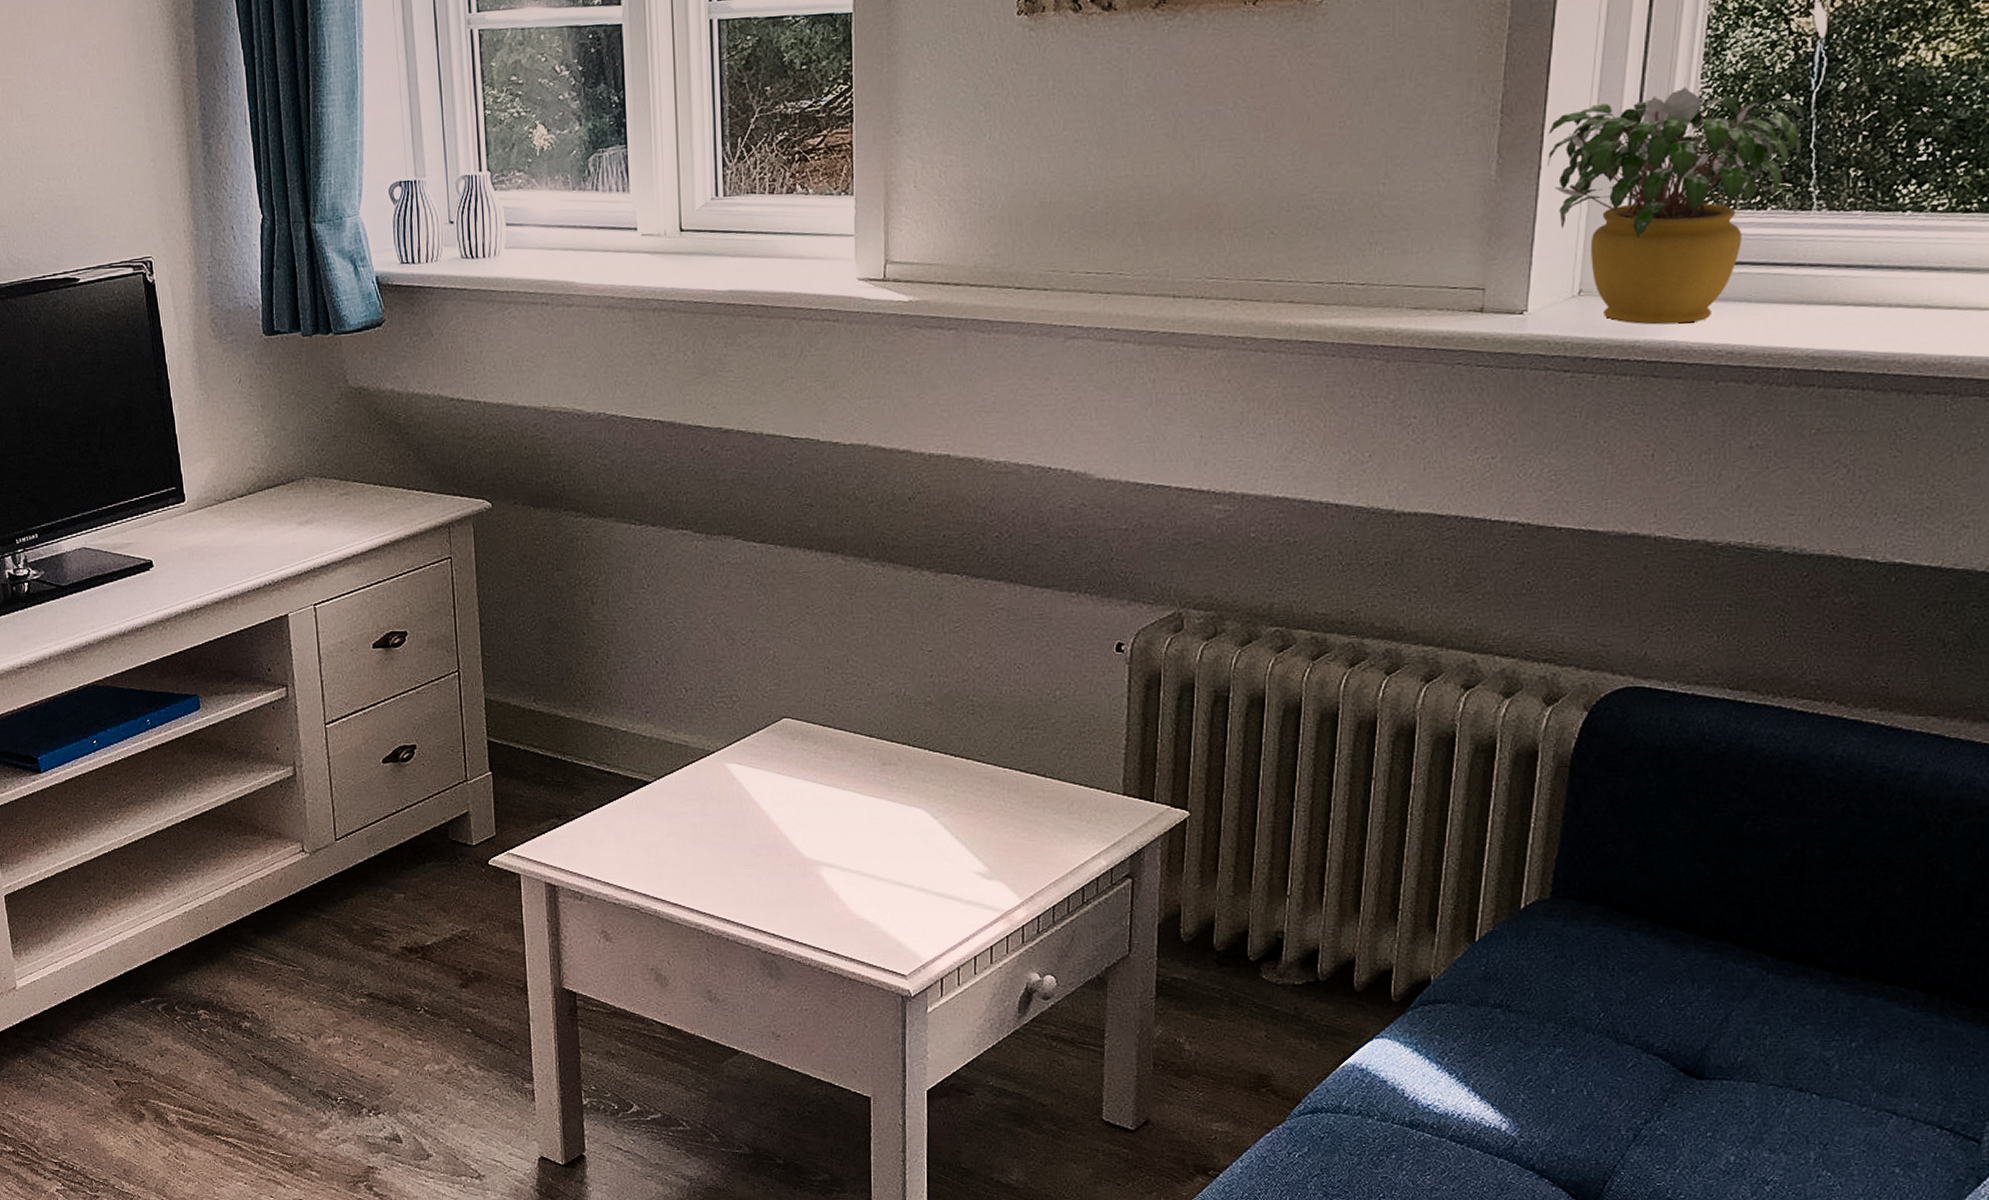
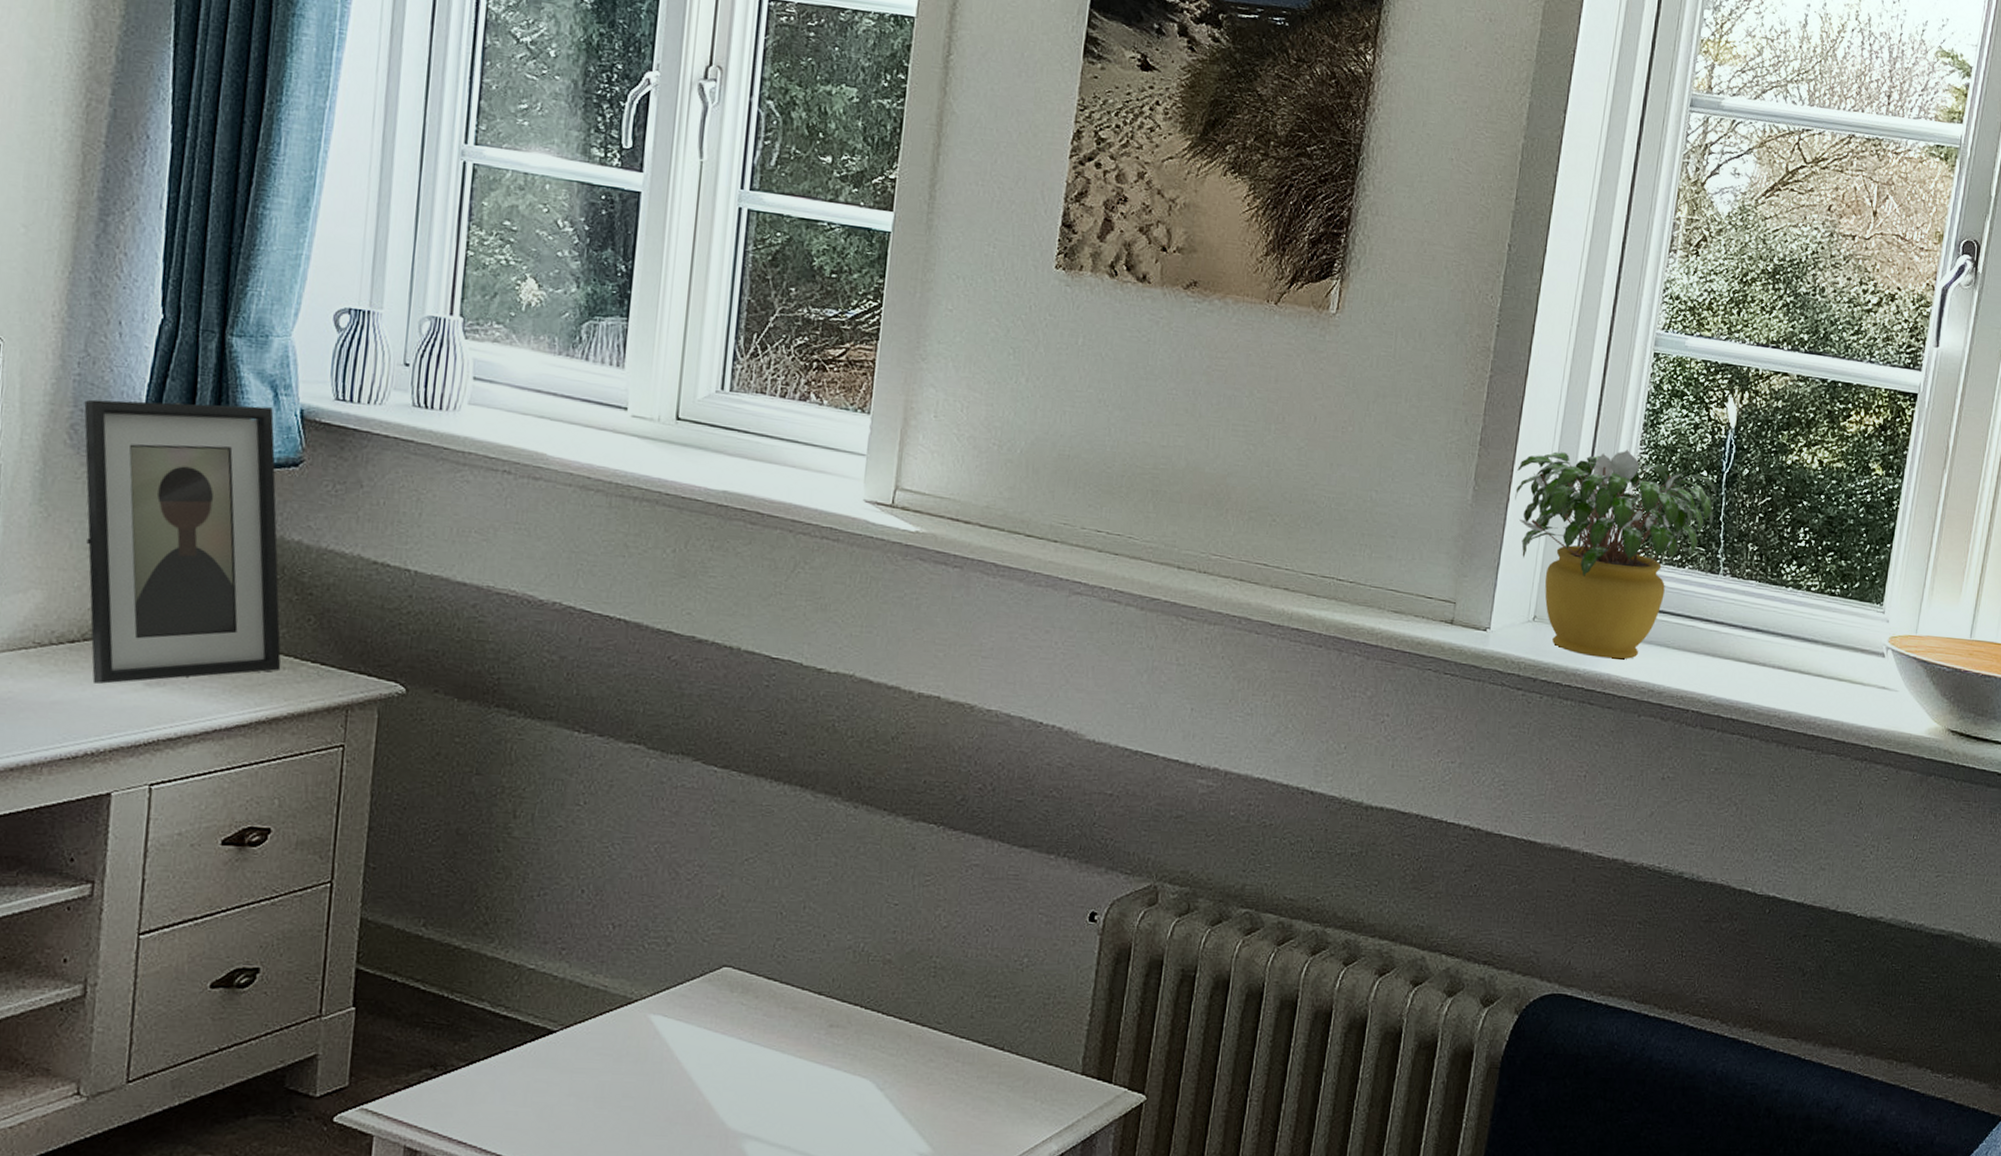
picture frame: none [218,279,394,527] -> present [84,399,281,684]

